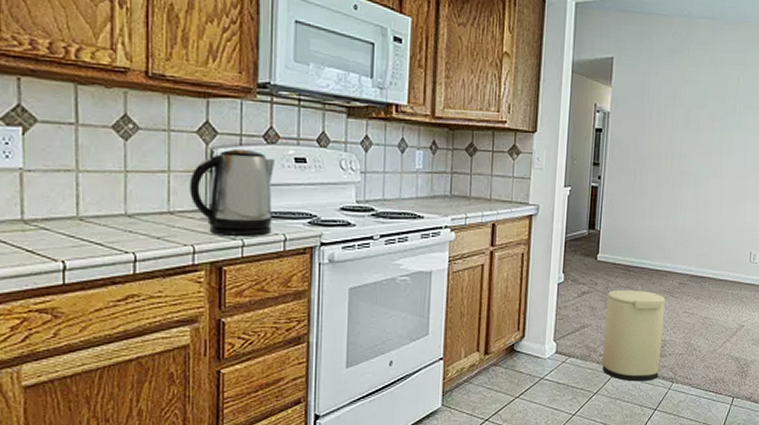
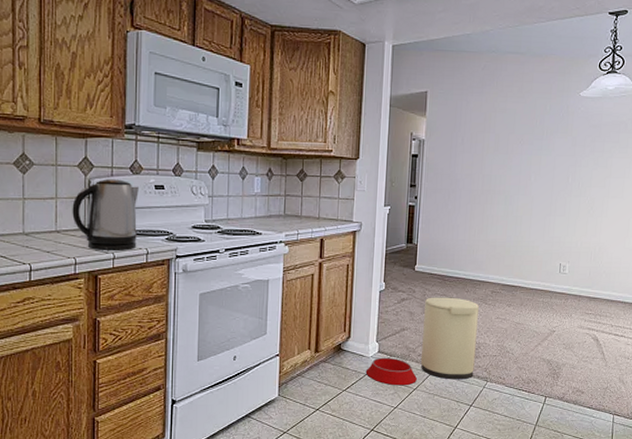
pet bowl: none [541,358,598,390] -> present [365,357,417,386]

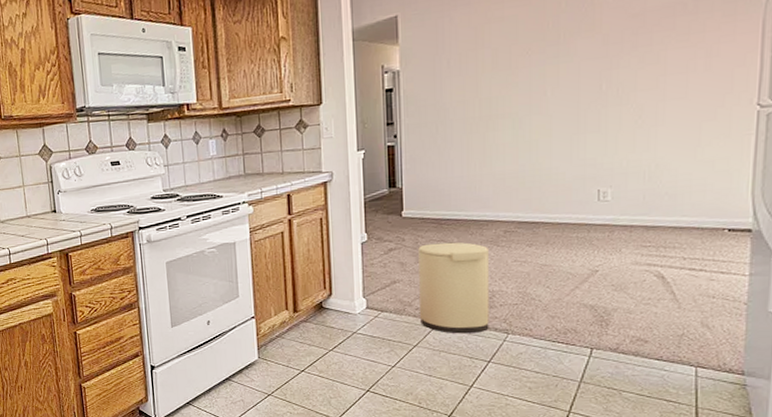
kettle: present [72,178,139,252] -> none [38,161,101,231]
pet bowl: present [365,357,417,386] -> none [353,313,416,343]

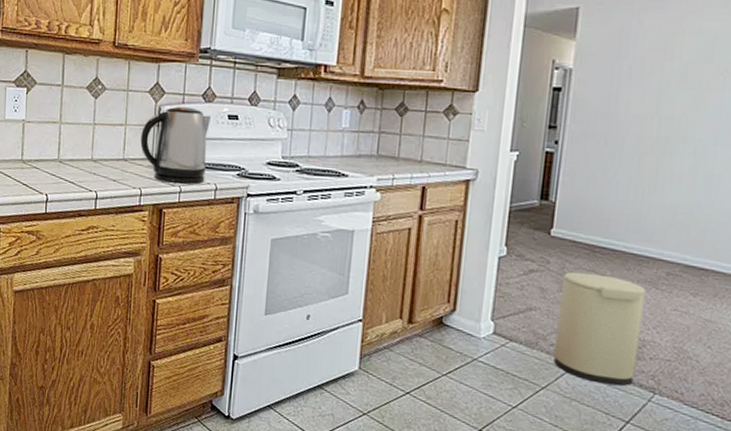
kettle: none [38,161,101,231] -> present [140,106,211,186]

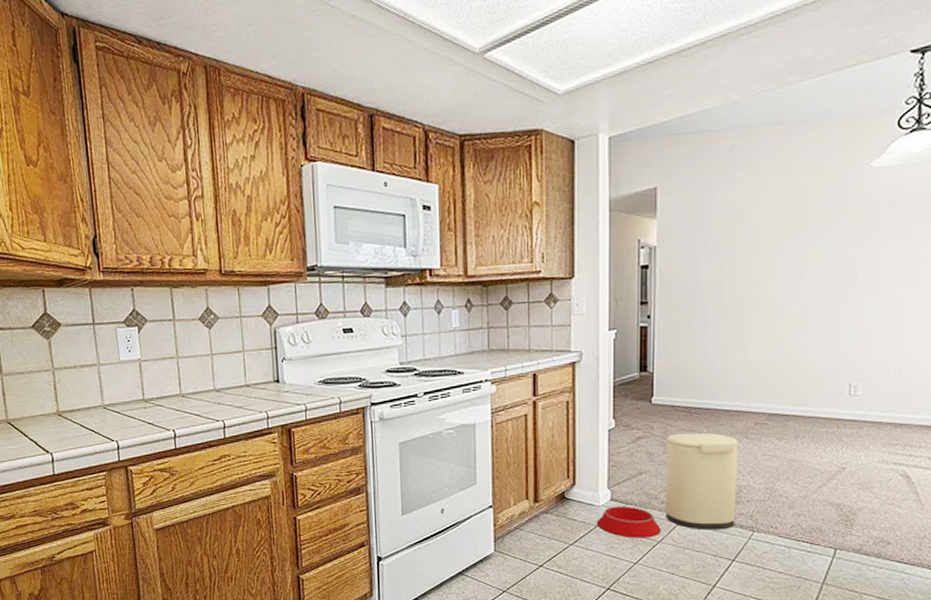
kettle: present [140,106,211,186] -> none [259,325,329,404]
pet bowl: none [474,340,547,382] -> present [596,506,661,538]

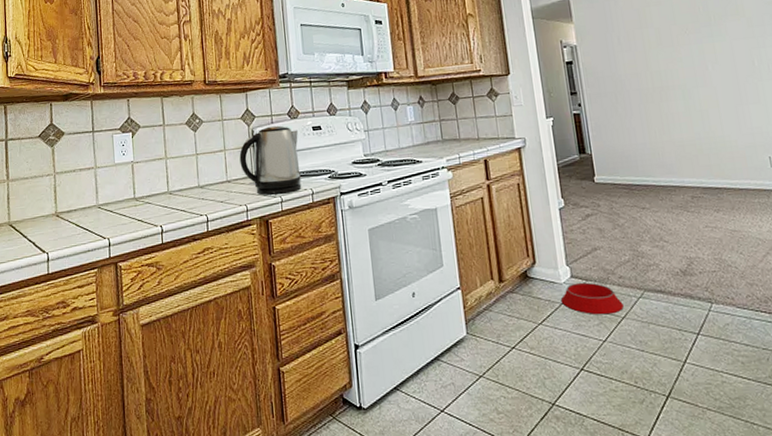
kettle: none [259,325,329,404] -> present [239,125,302,196]
pedal bin: present [666,432,738,529] -> none [614,207,692,303]

